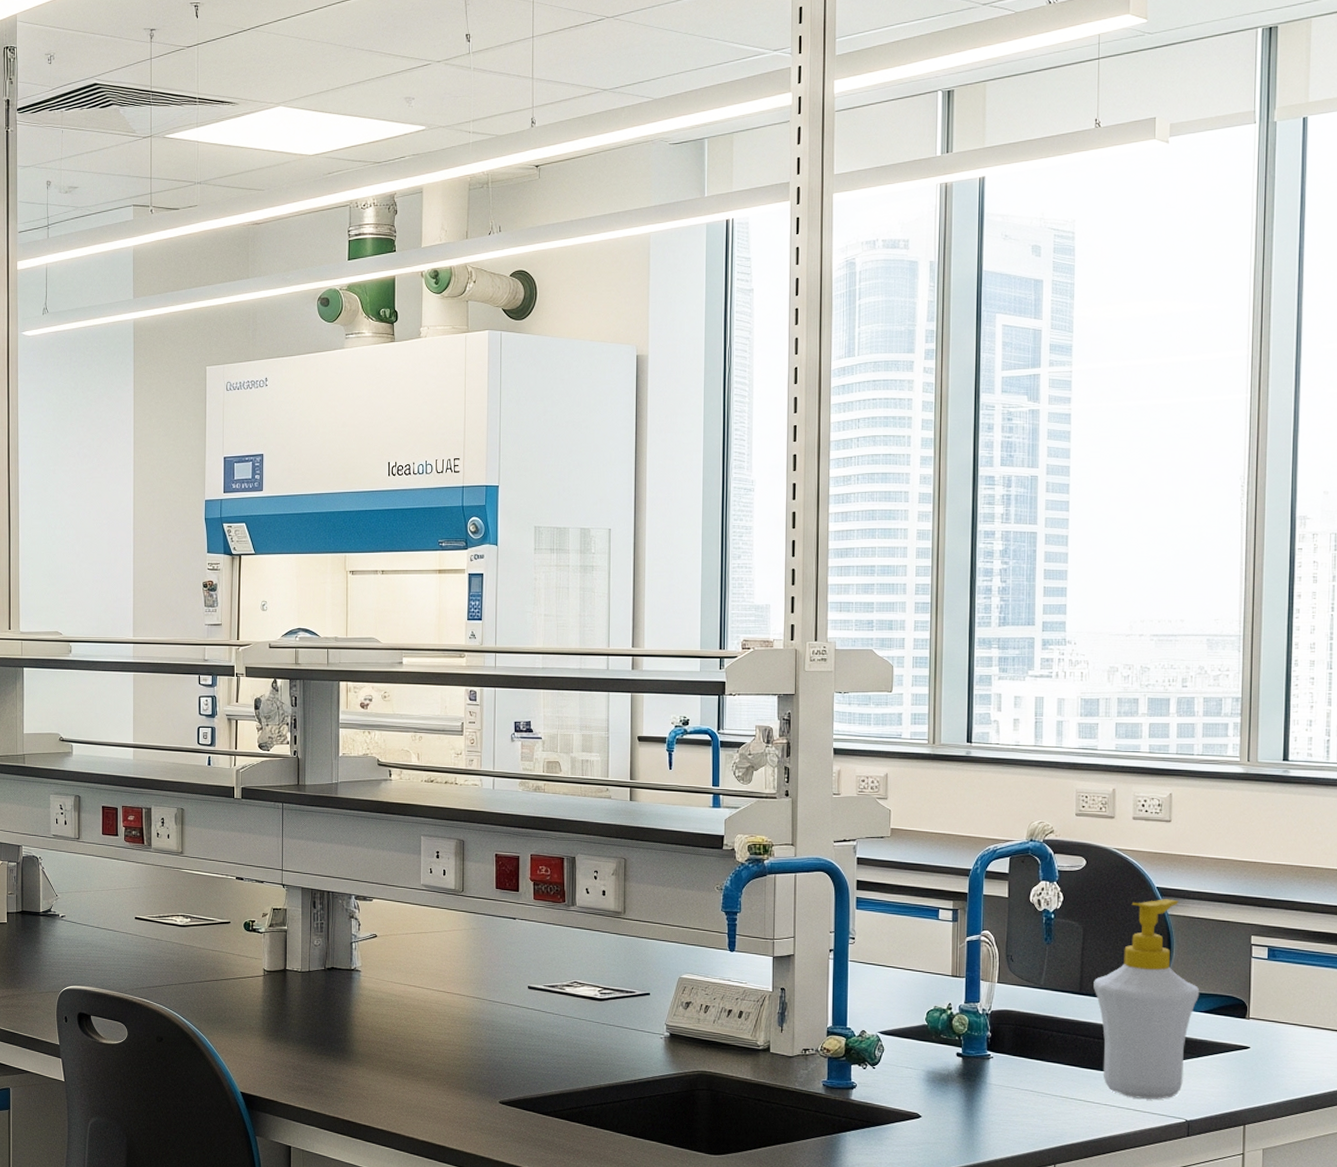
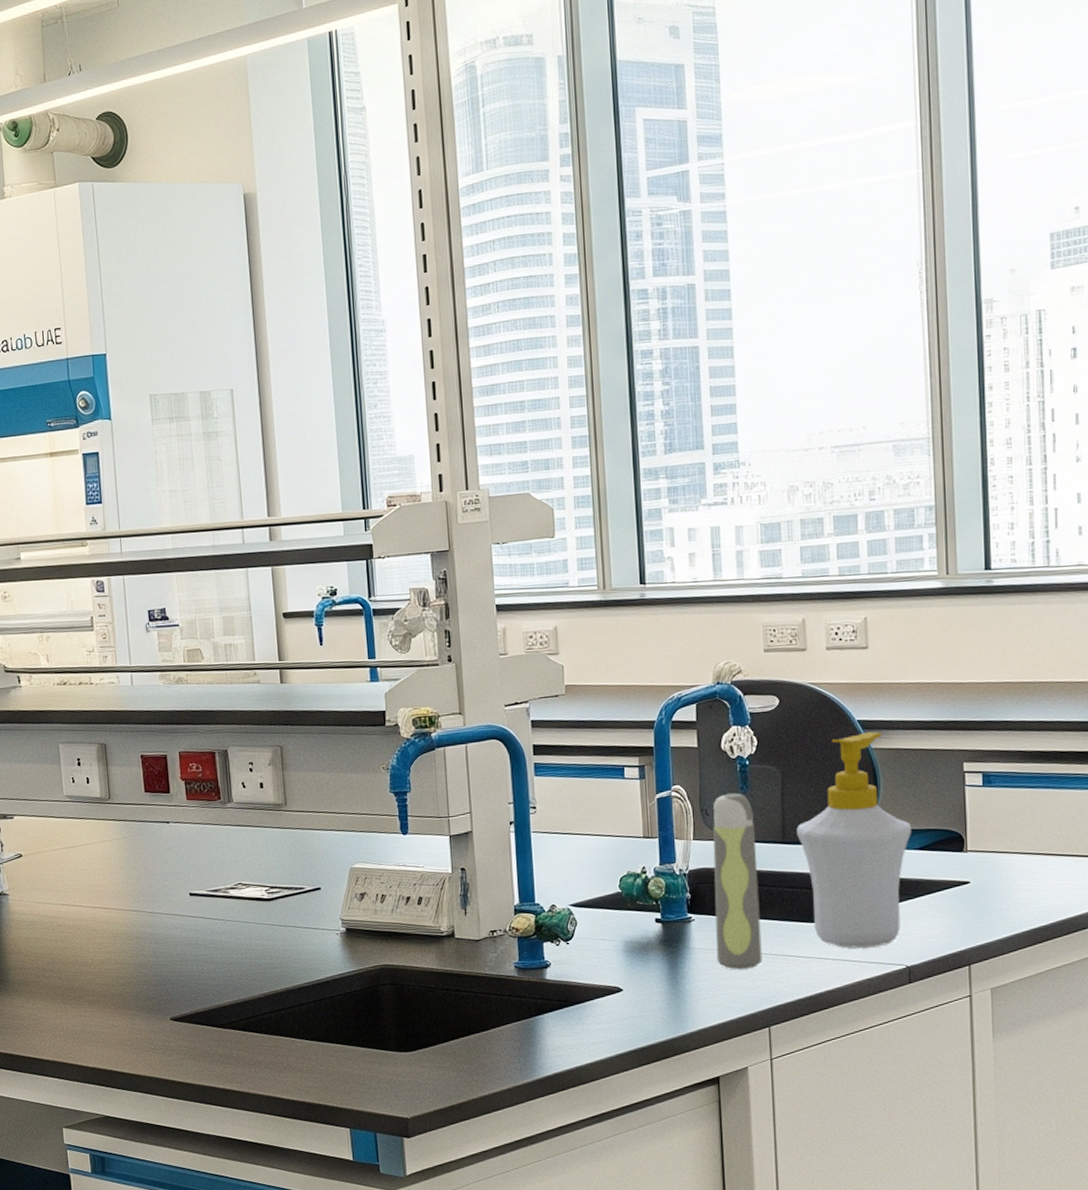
spray bottle: none [1010,942,1055,1108] -> present [713,792,762,970]

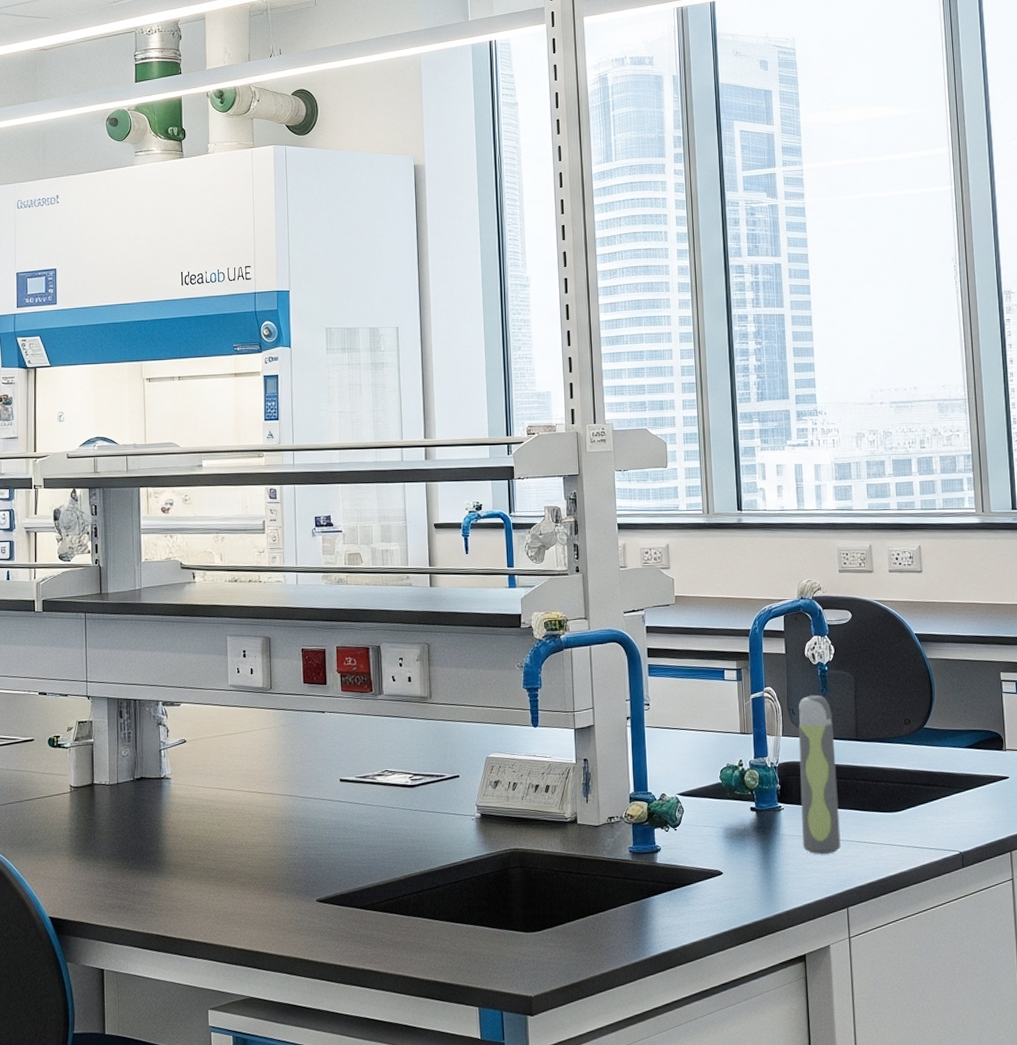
soap bottle: present [797,731,912,948] -> none [868,644,961,836]

